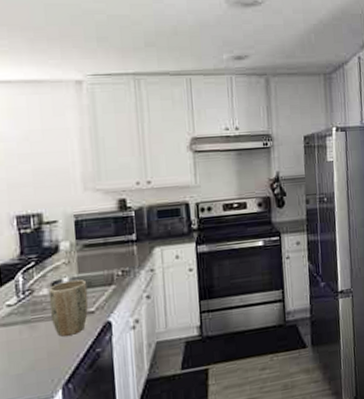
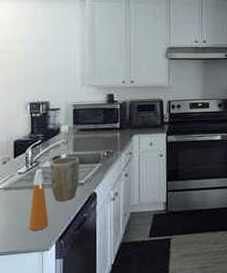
spray bottle: none [25,297,51,376] -> present [29,168,48,231]

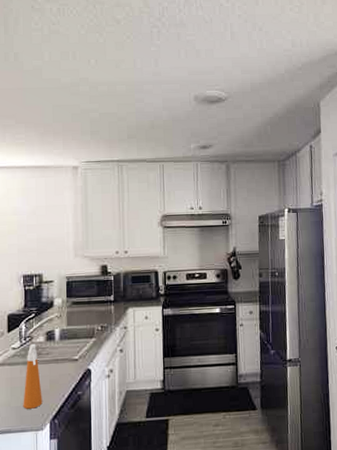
plant pot: present [50,156,80,201] -> none [44,330,74,378]

